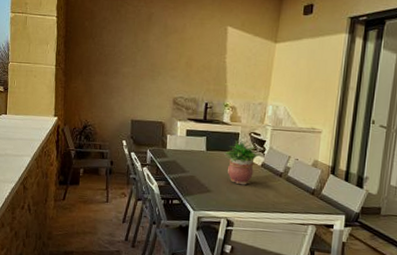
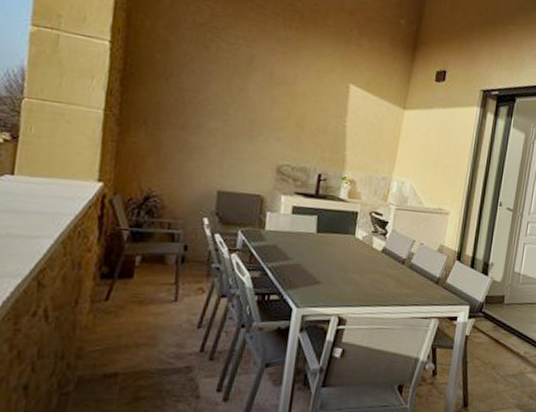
potted plant: present [223,140,260,186] -> none [337,221,381,275]

